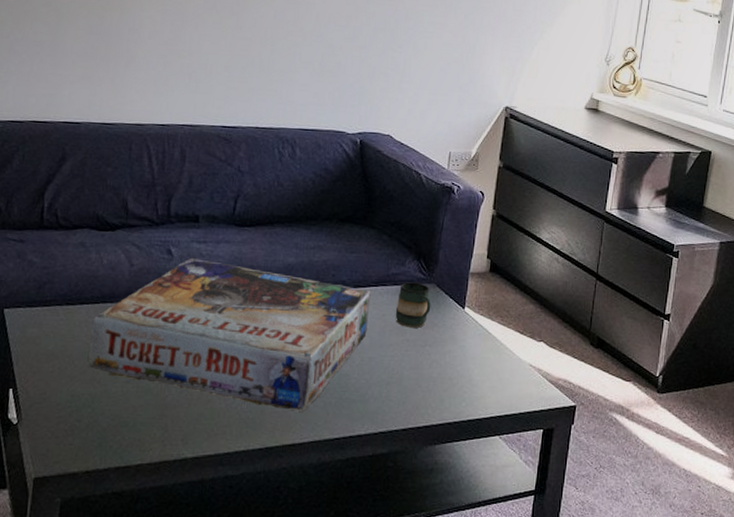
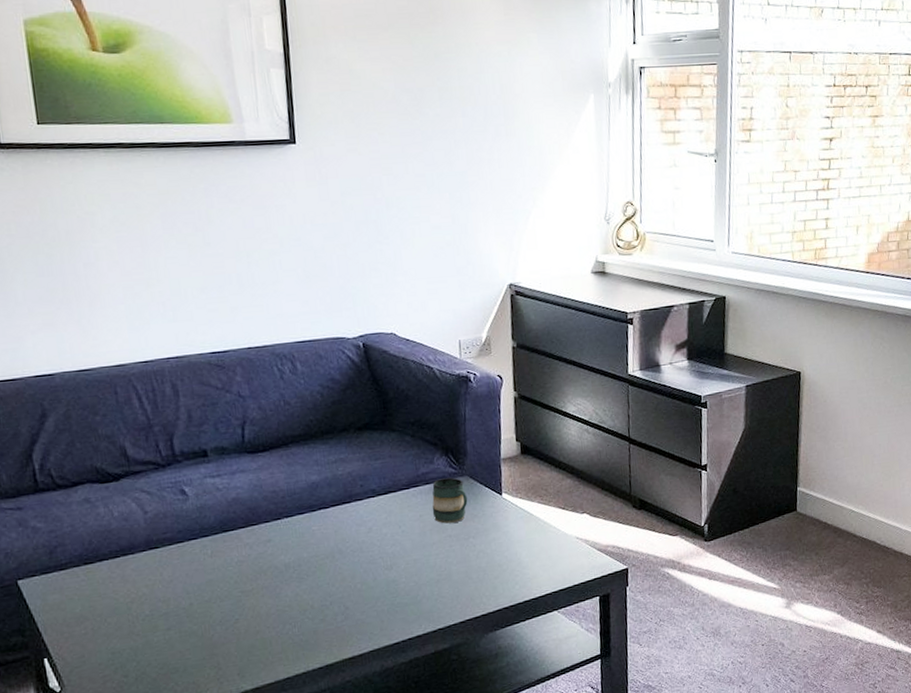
board game: present [86,258,371,413] -> none [116,493,407,626]

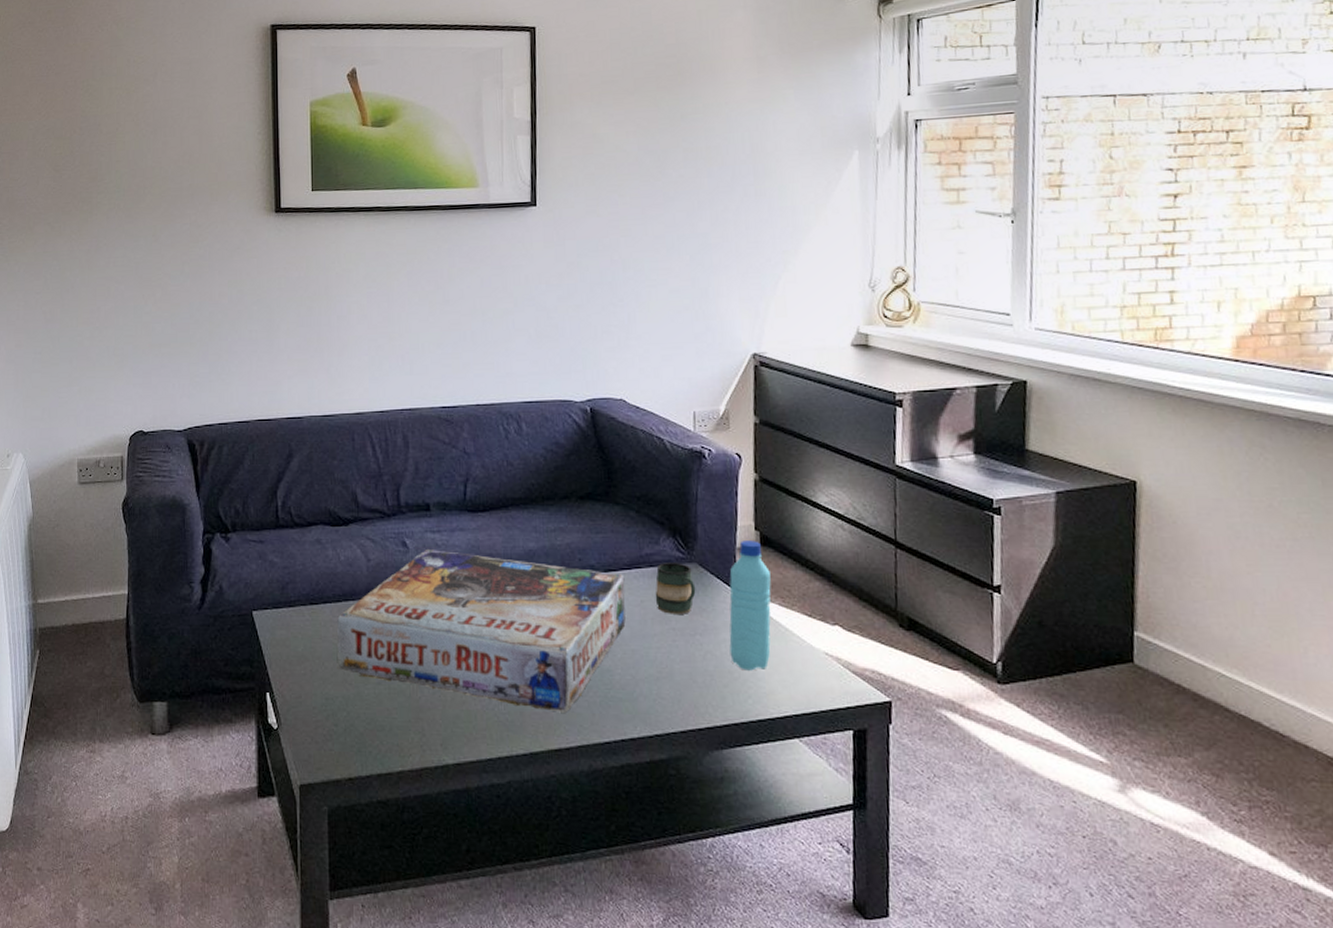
board game: none [116,493,407,626] -> present [337,550,626,714]
water bottle: none [496,450,532,562] -> present [729,541,771,671]

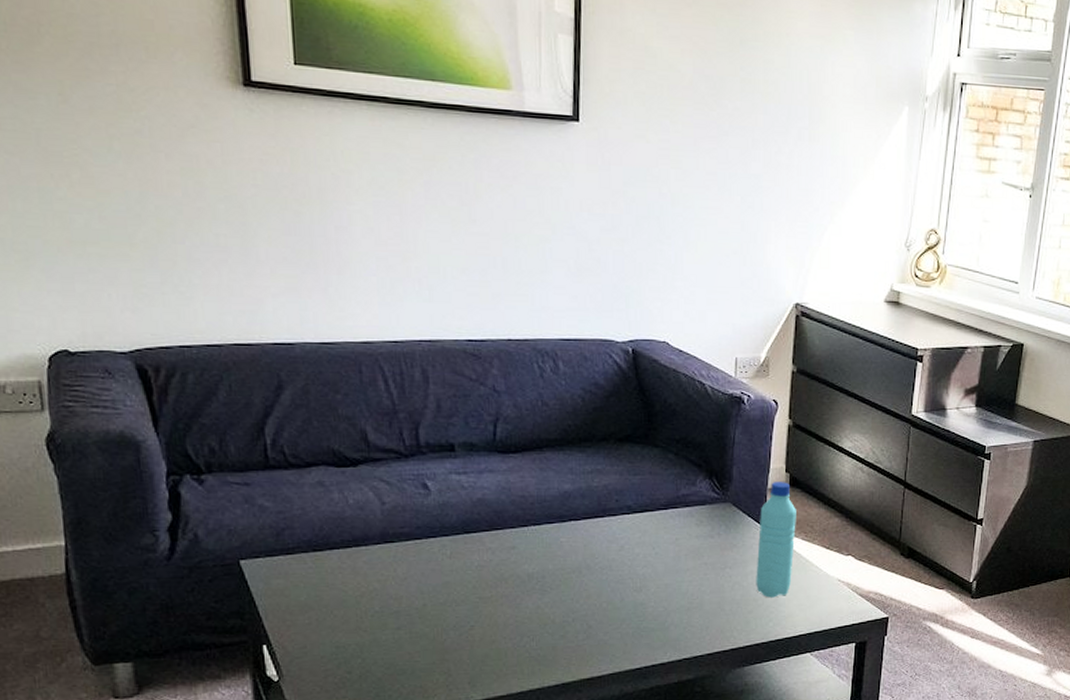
board game: present [337,550,626,714] -> none [347,492,661,646]
mug: present [655,563,696,614] -> none [689,503,728,550]

